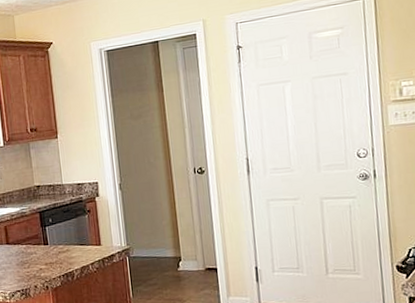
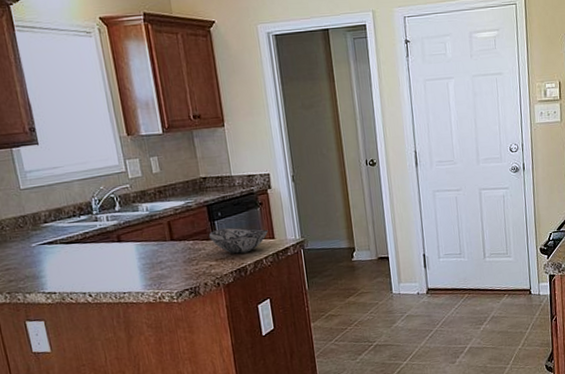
decorative bowl: none [40,233,95,259] -> present [208,227,269,254]

